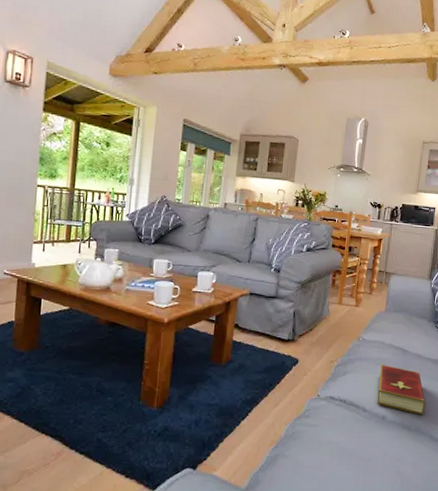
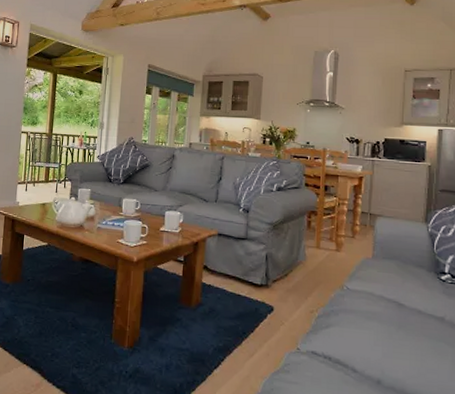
hardcover book: present [377,364,425,415] -> none [369,318,432,383]

